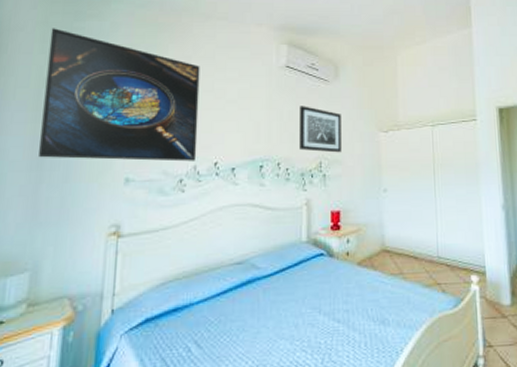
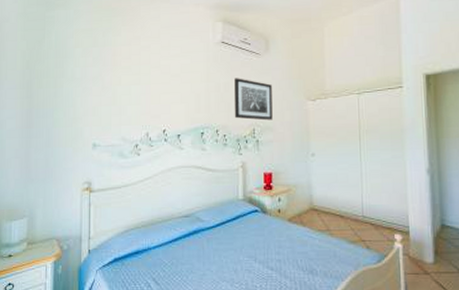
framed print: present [39,28,200,162] -> none [27,18,148,129]

